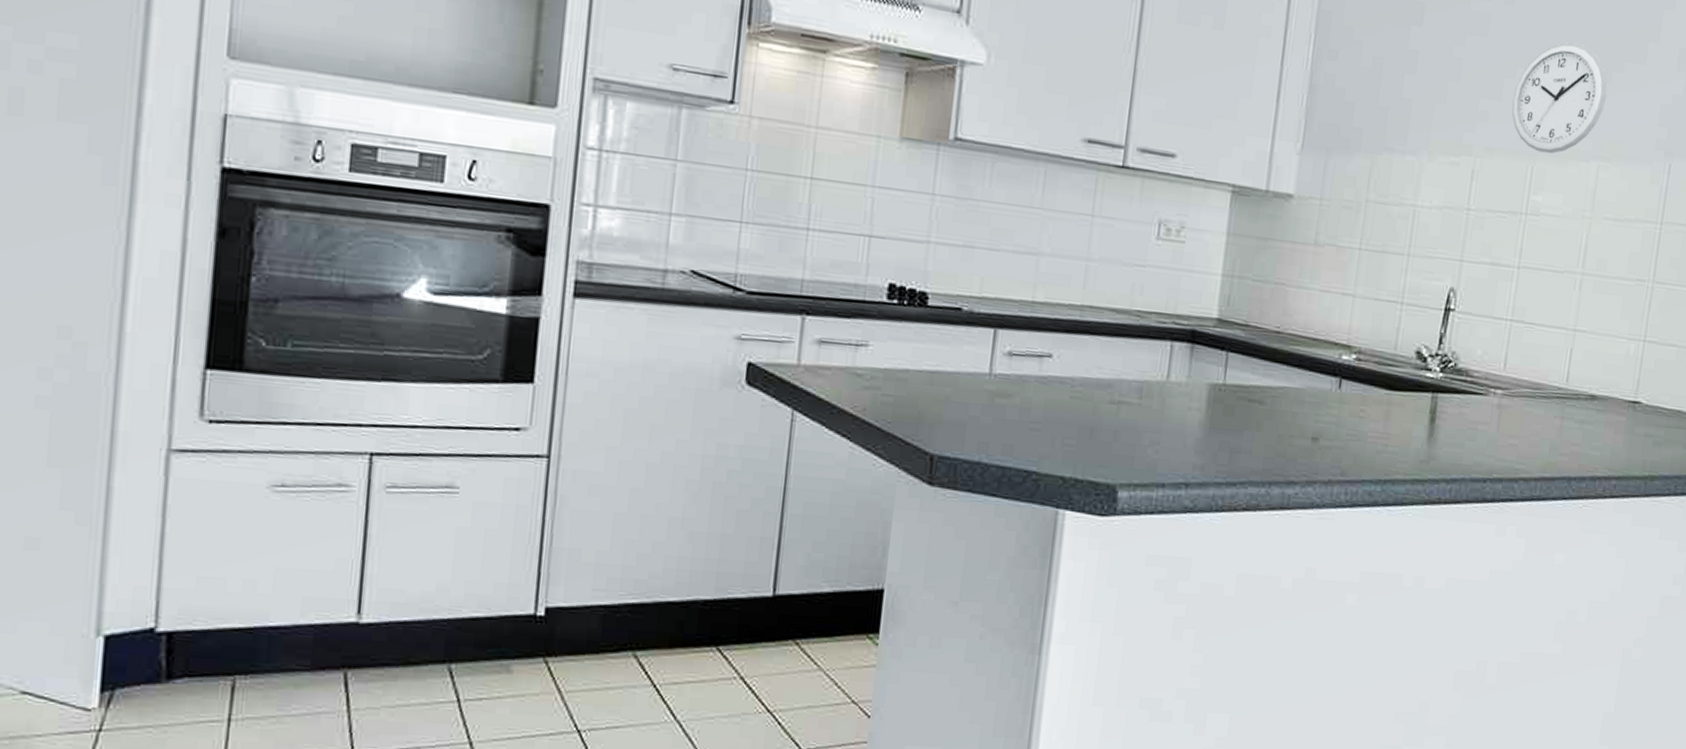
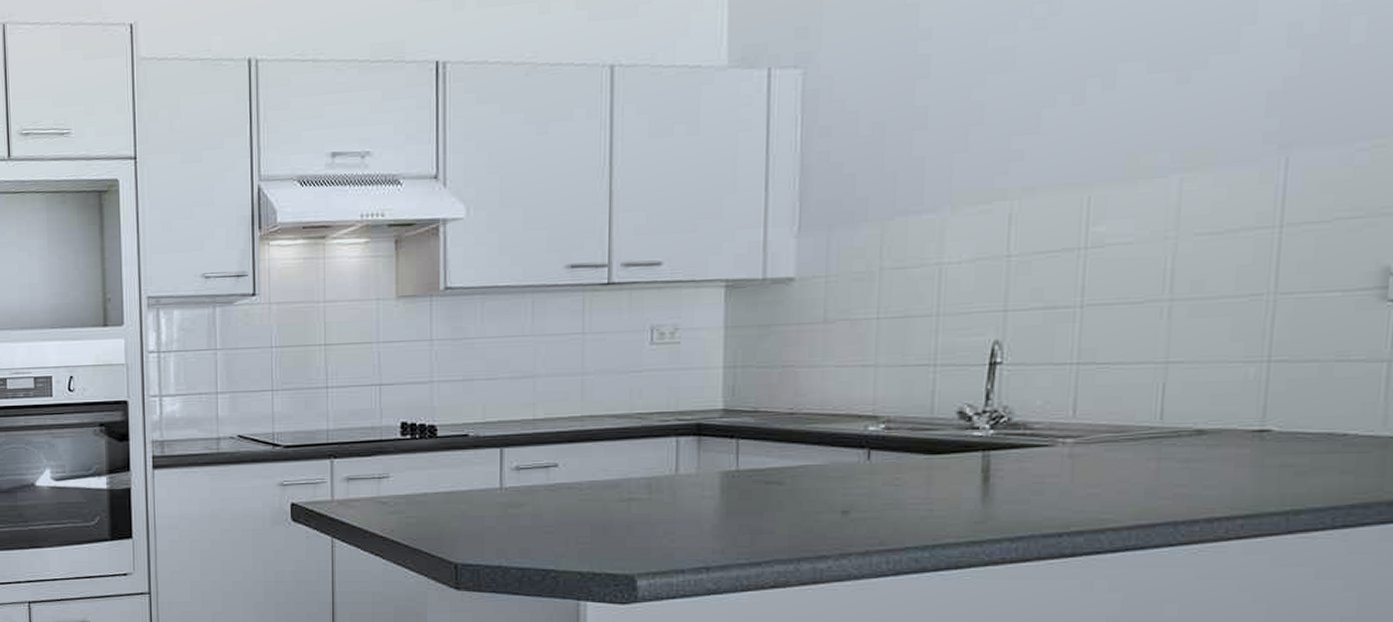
wall clock: present [1512,42,1608,154] -> none [1054,50,1186,179]

